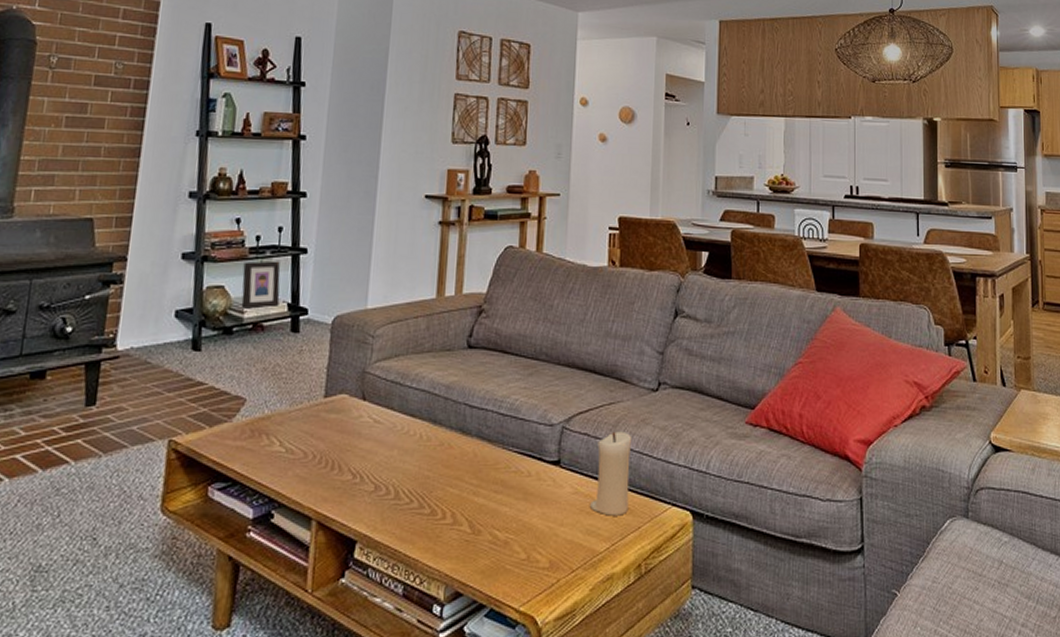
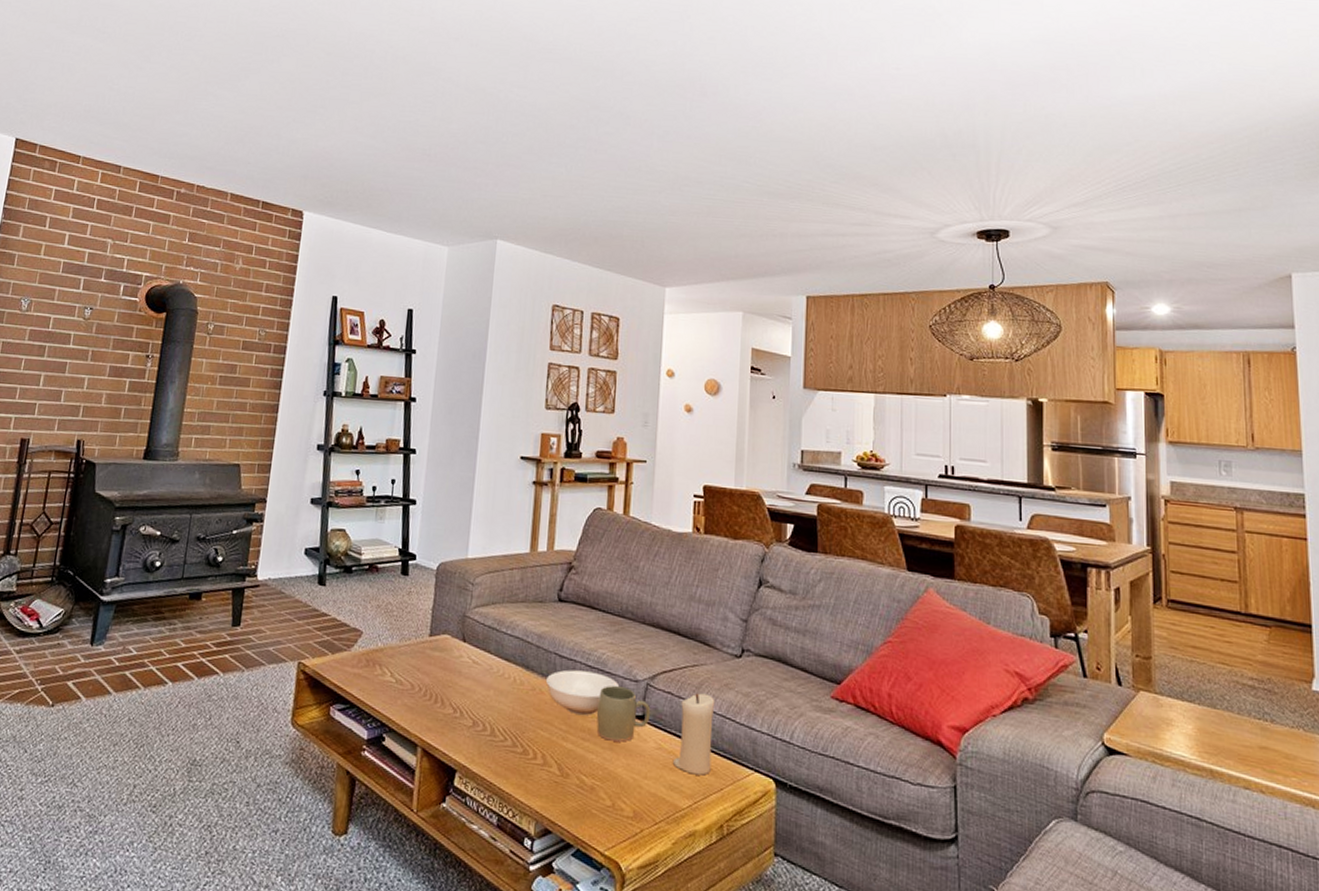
picture frame: present [241,261,281,309] -> none [360,509,393,551]
bowl: none [454,420,534,466] -> present [545,669,620,715]
mug: none [509,433,567,491] -> present [596,686,651,742]

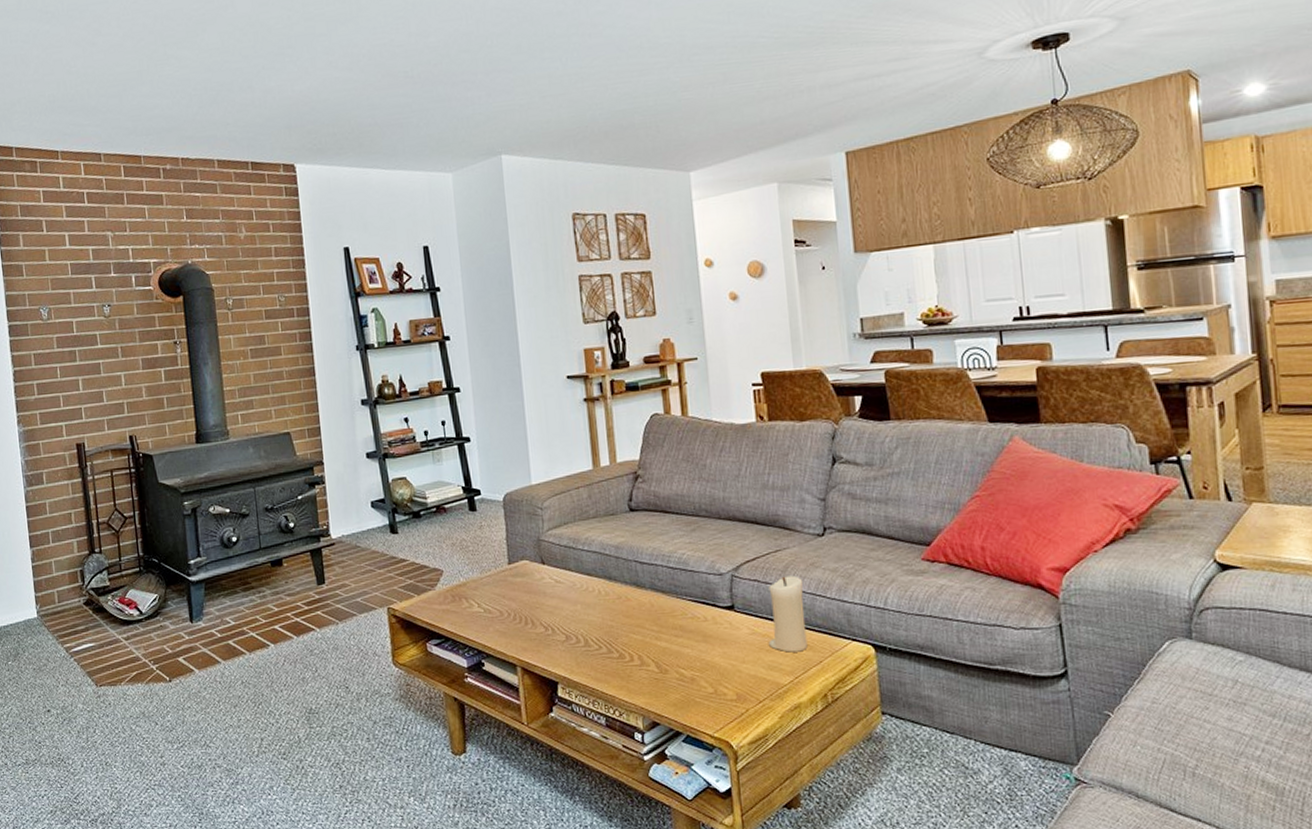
bowl: present [545,669,620,715] -> none [629,572,705,614]
mug: present [596,686,651,742] -> none [684,582,740,634]

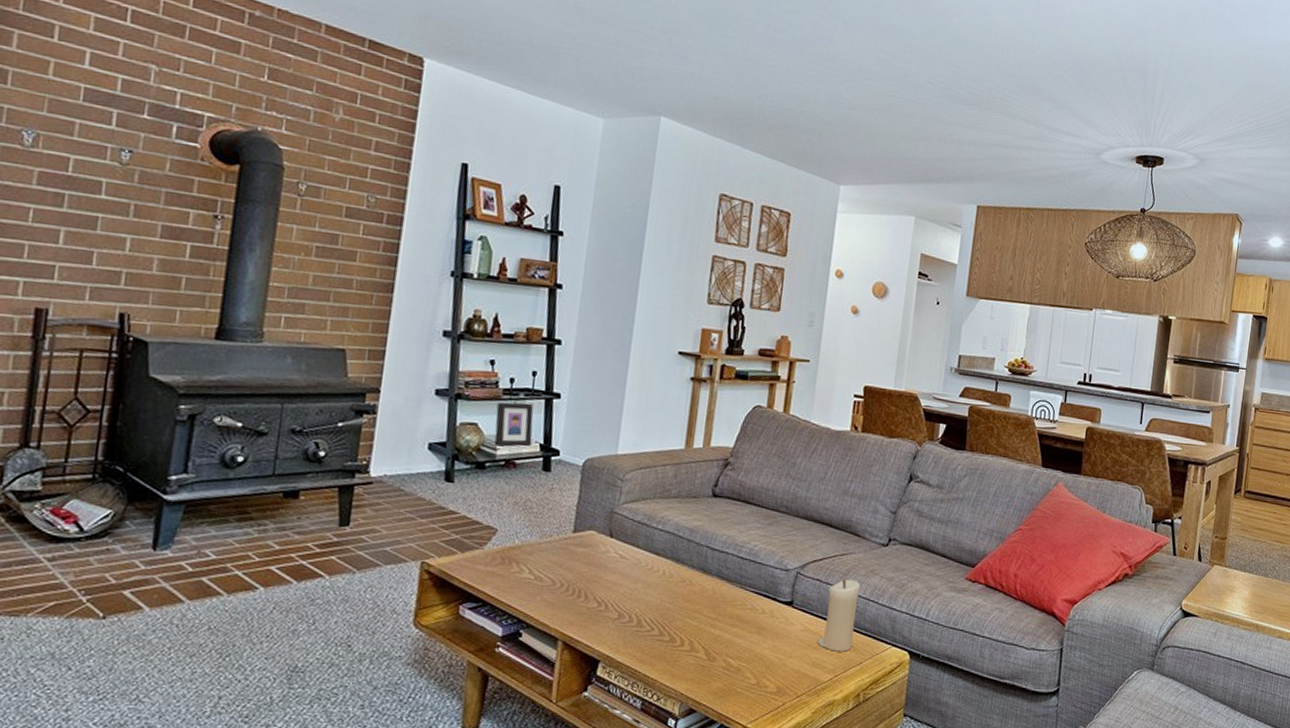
picture frame: none [418,451,455,495] -> present [494,402,534,447]

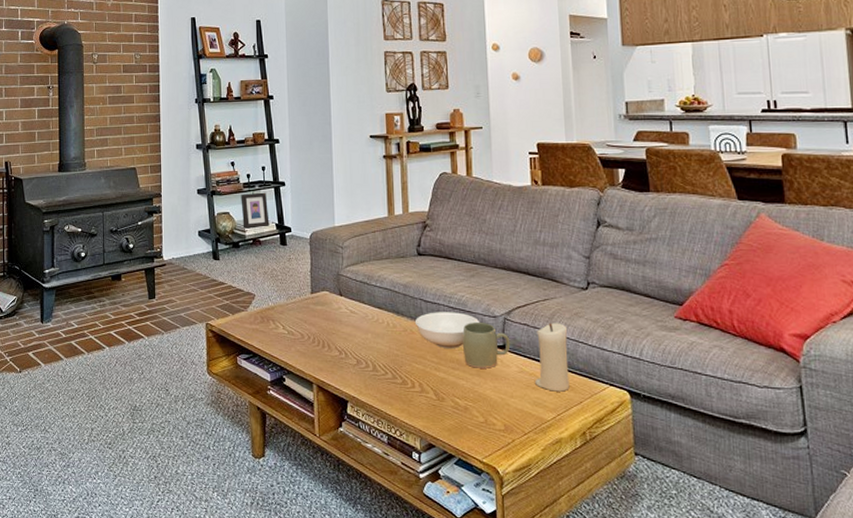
bowl: none [696,561,771,603] -> present [414,312,480,348]
mug: none [745,575,800,626] -> present [462,323,511,369]

